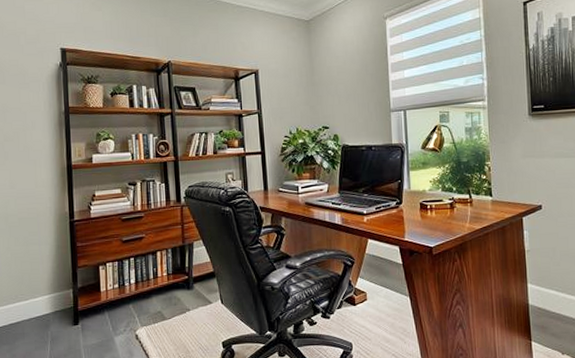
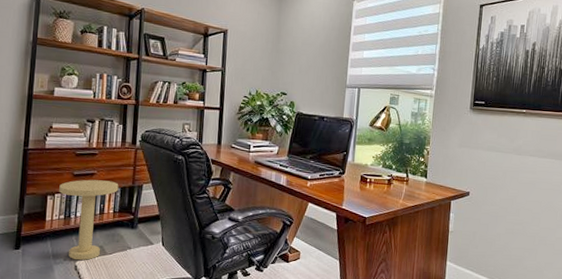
side table: none [110,243,169,329] -> present [59,179,119,261]

